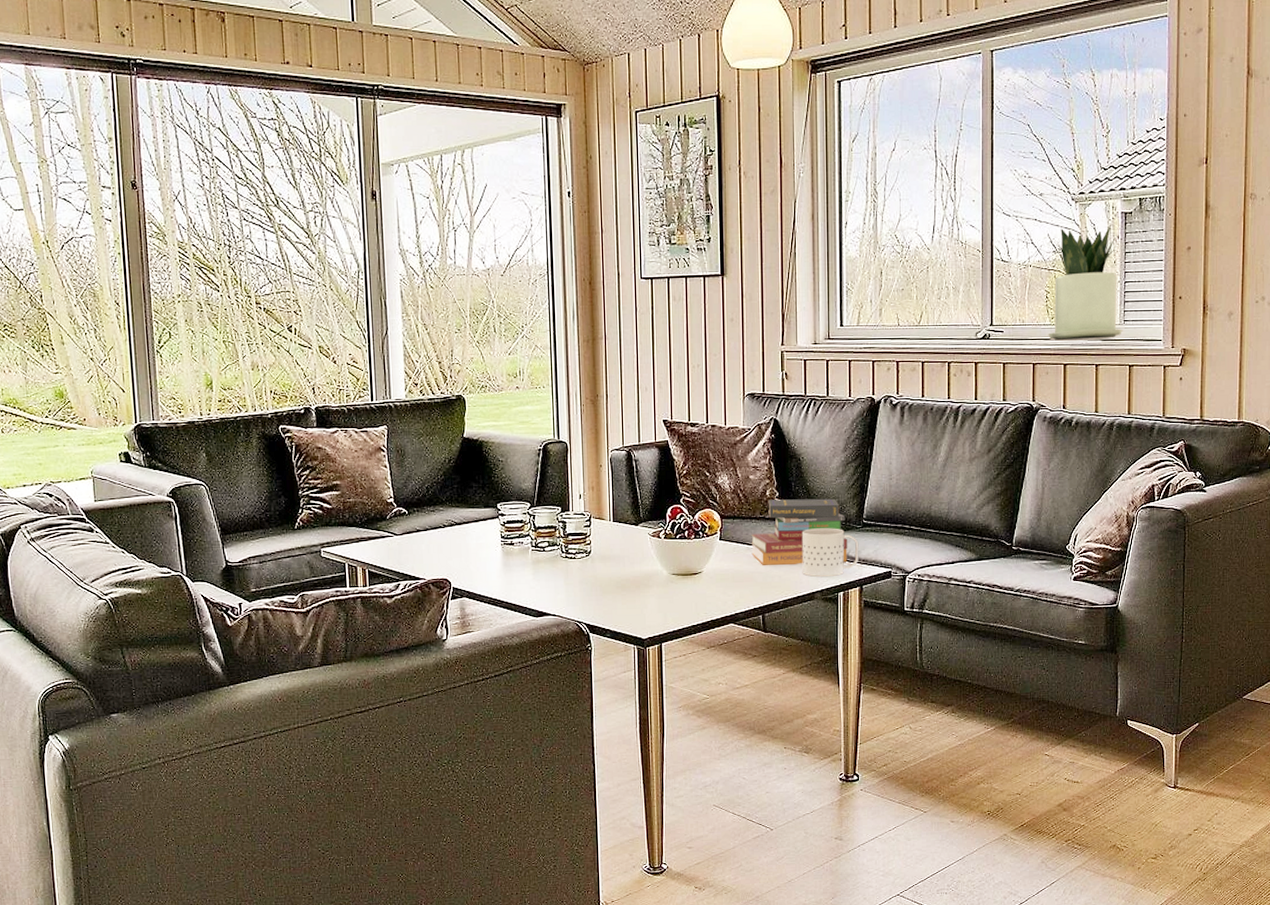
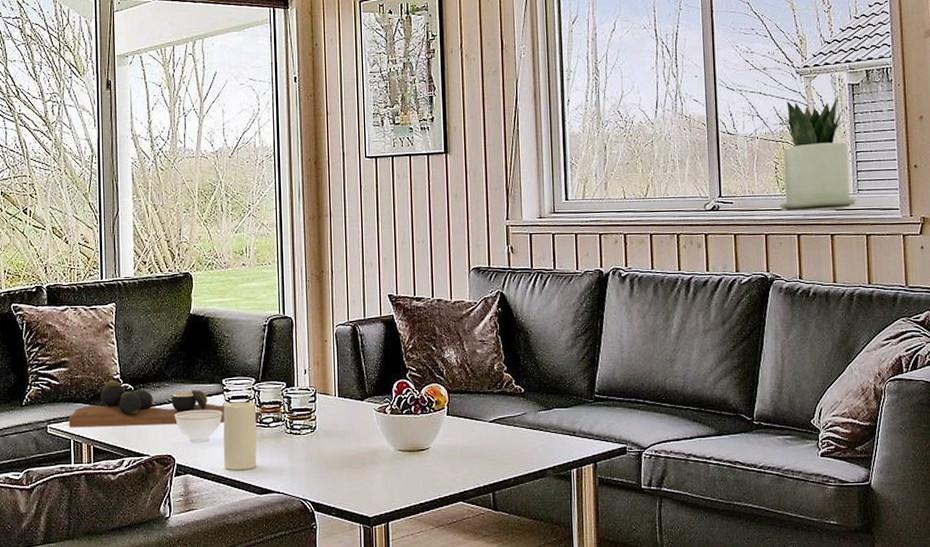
decorative tray: none [342,503,536,552] -> present [68,379,261,428]
bowl: none [449,533,499,567] -> present [174,409,223,443]
candle: none [498,526,533,593] -> present [223,402,257,470]
books: present [751,498,847,565] -> none [479,372,580,441]
mug: present [801,528,859,578] -> none [531,402,592,454]

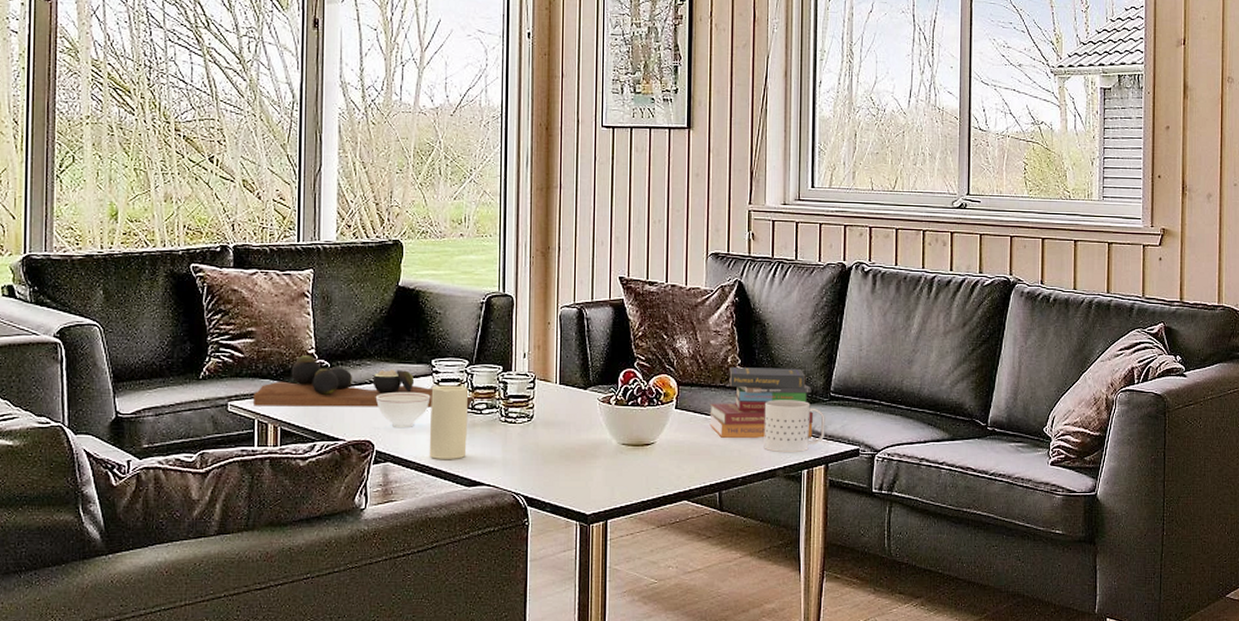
books: none [479,372,580,441] -> present [709,367,813,438]
mug: none [531,402,592,454] -> present [764,400,825,453]
planter: present [779,97,858,212] -> none [1026,100,1103,216]

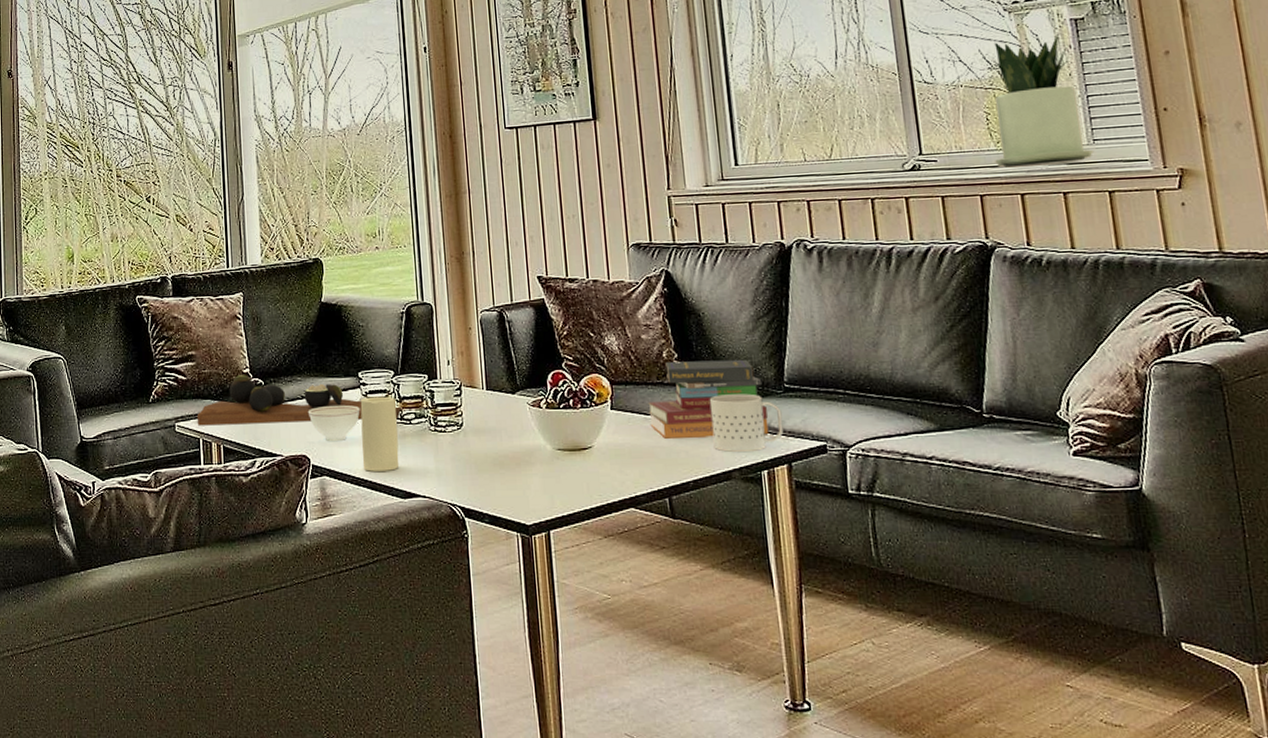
planter: none [1026,100,1103,216] -> present [992,34,1095,169]

